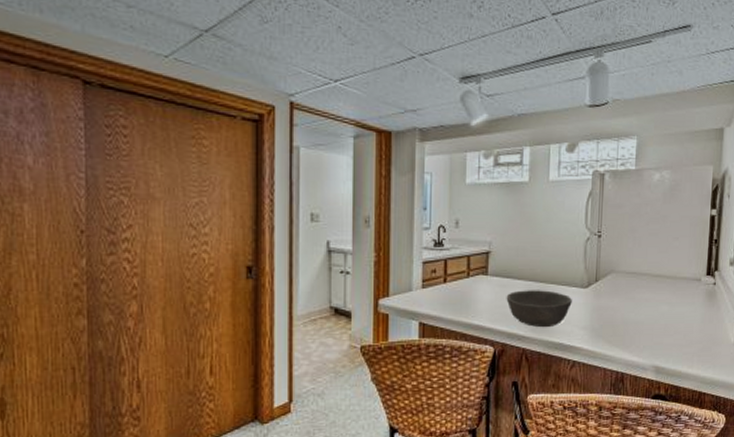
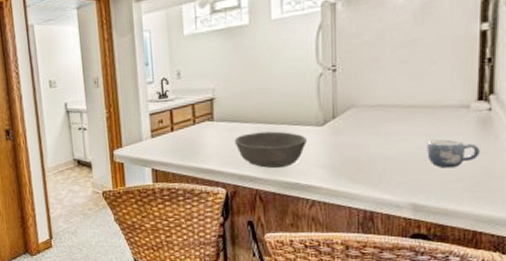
mug: none [668,308,707,334] -> present [427,139,480,168]

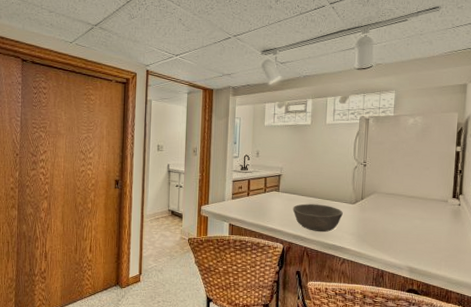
mug: present [427,139,480,168] -> none [420,222,453,243]

